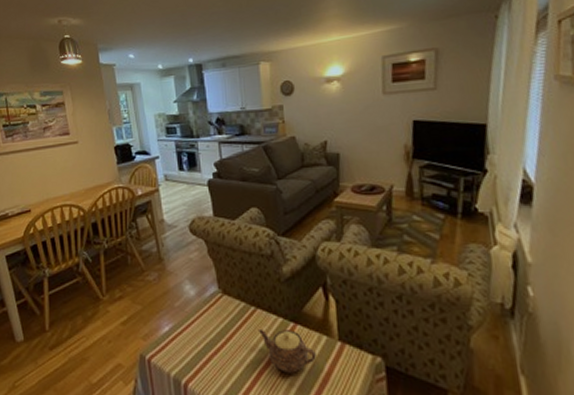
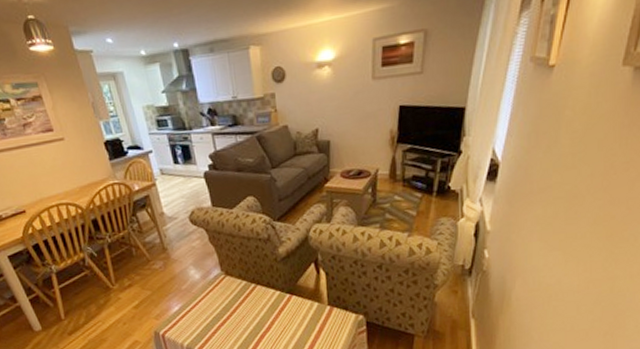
teapot: present [257,330,316,373] -> none [258,300,309,334]

